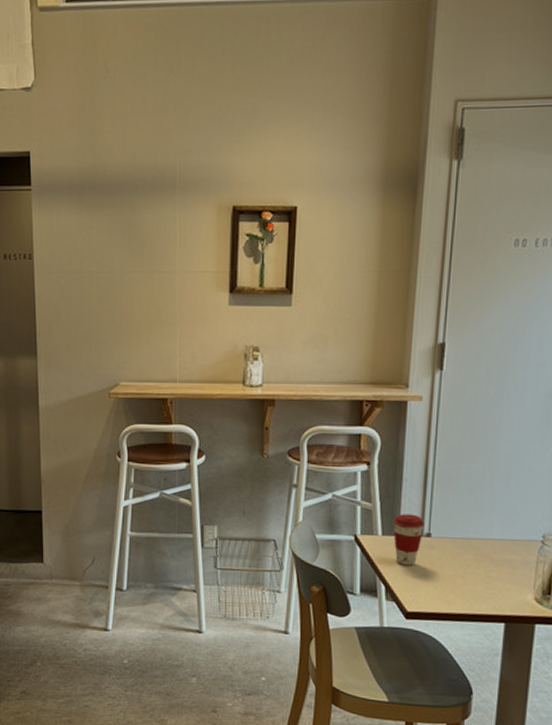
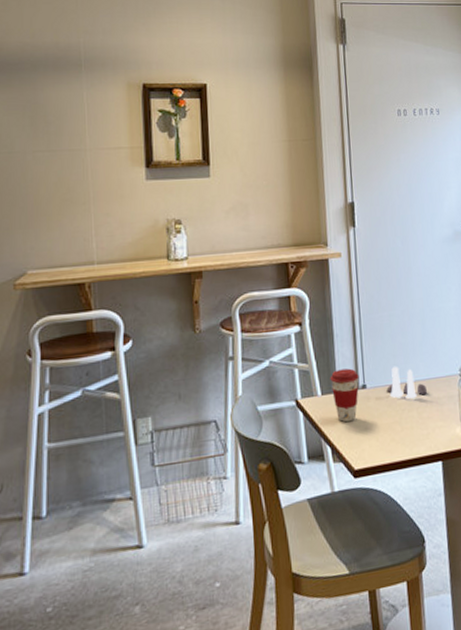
salt and pepper shaker set: none [453,520,501,557] -> present [386,366,428,400]

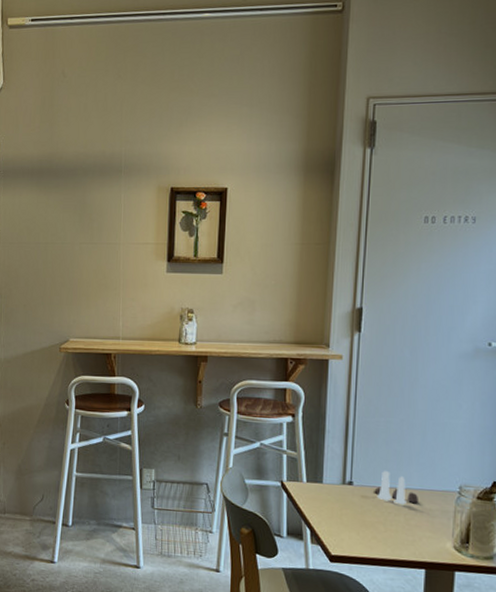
coffee cup: present [330,368,359,422] -> none [317,462,347,511]

